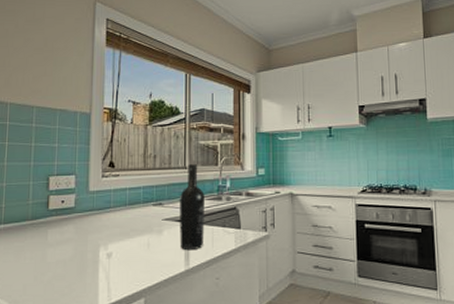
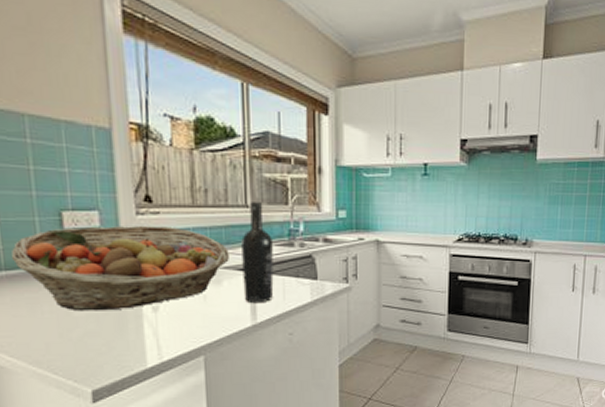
fruit basket: none [9,185,169,258] -> present [10,225,229,311]

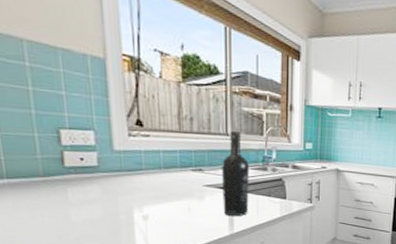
fruit basket: present [10,225,229,311] -> none [12,144,211,218]

